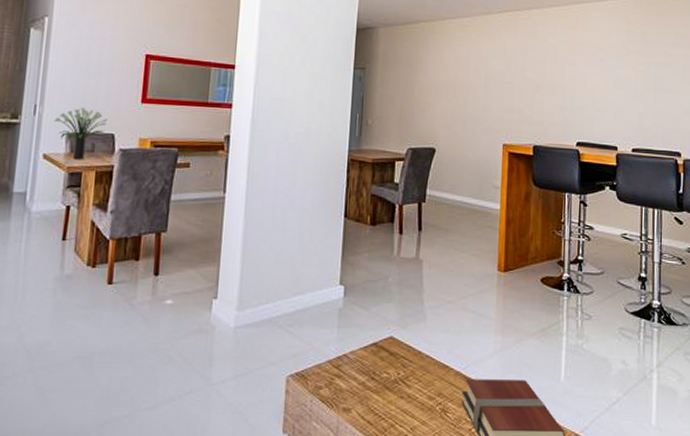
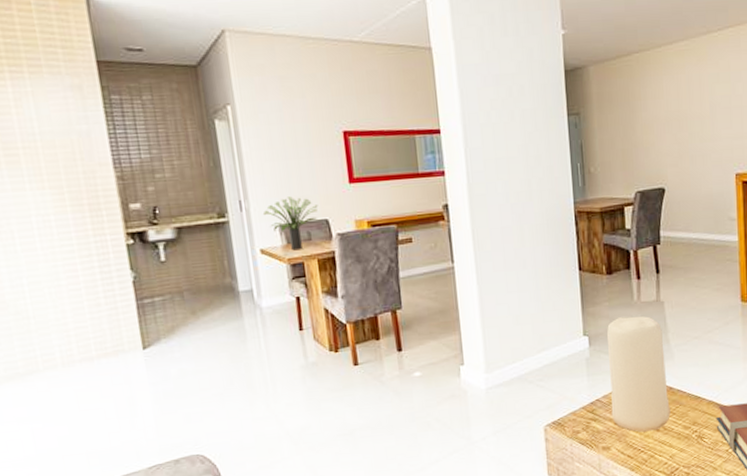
candle: none [356,270,418,397] -> present [606,316,670,432]

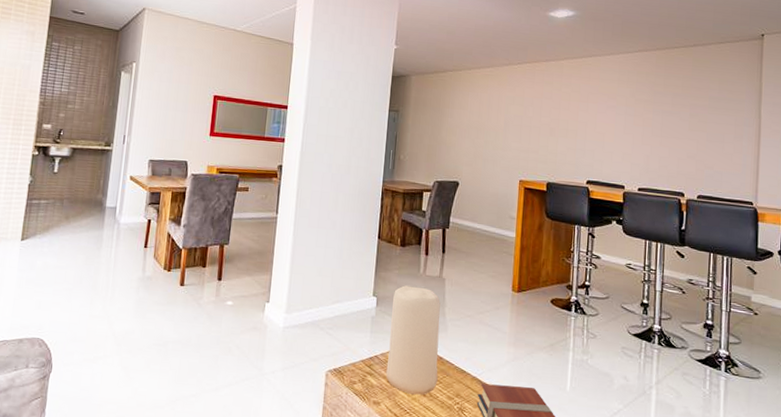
flower arrangement: present [262,196,318,251] -> none [139,138,182,182]

